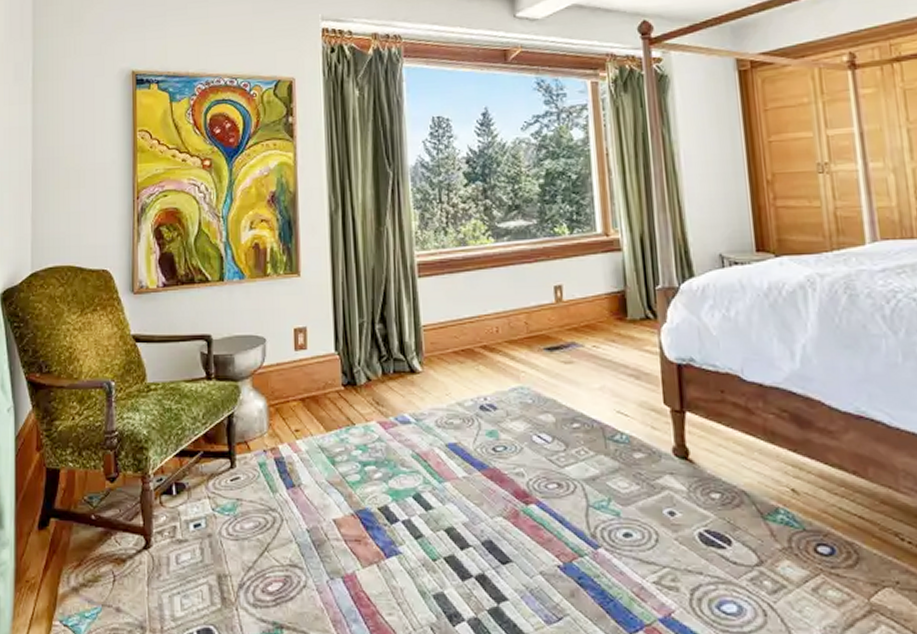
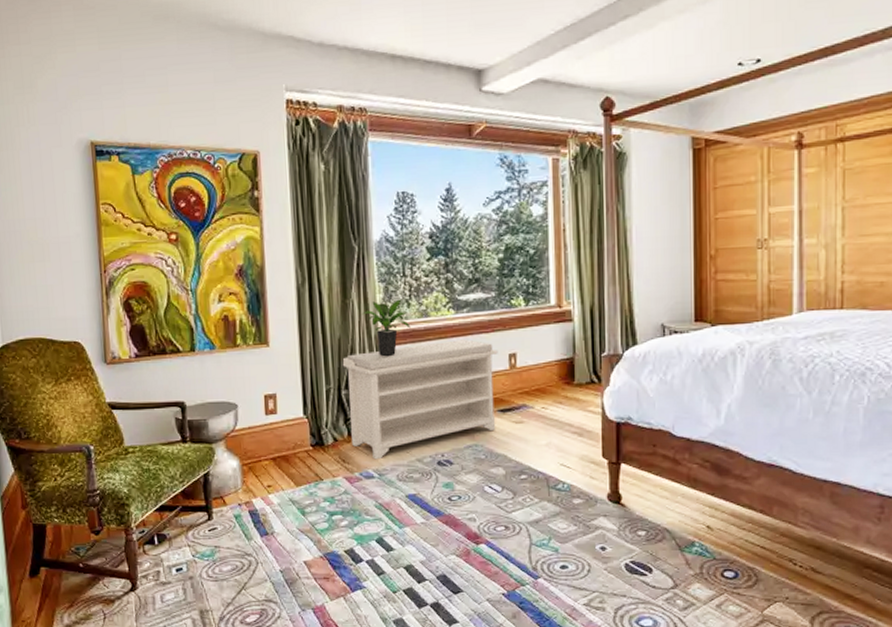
bench: none [376,270,542,403] -> present [342,339,498,460]
potted plant: none [394,226,448,288] -> present [360,299,411,357]

